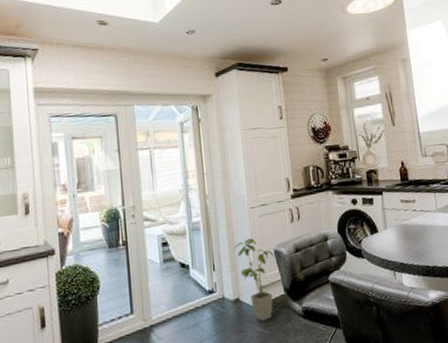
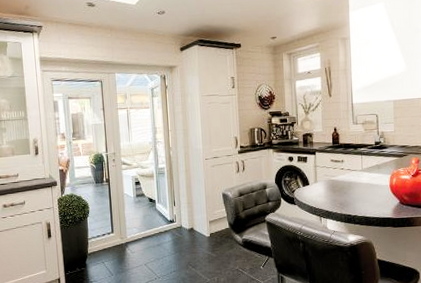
house plant: present [233,238,275,321] -> none [190,183,223,247]

